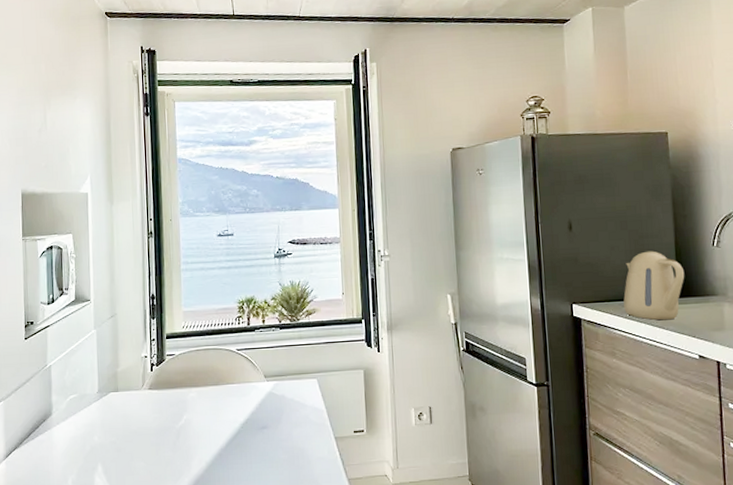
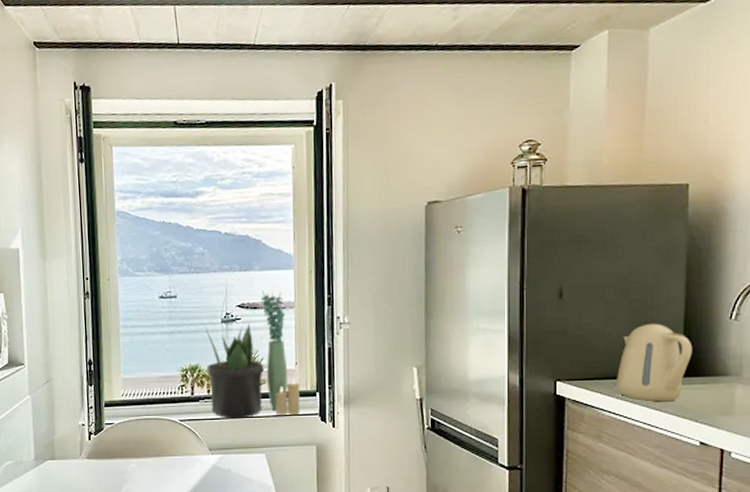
planter: none [259,257,314,346] -> present [205,323,264,418]
vase: none [309,228,336,338] -> present [260,291,288,411]
candle: none [324,308,348,342] -> present [275,379,300,415]

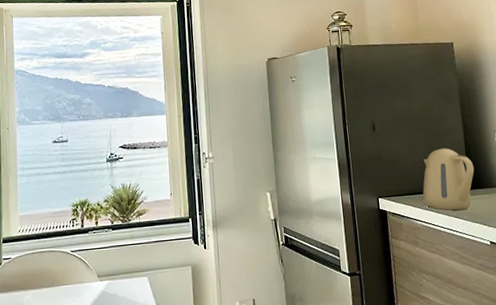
planter: present [205,323,264,418] -> none [92,161,145,246]
vase: present [260,291,288,411] -> none [139,134,165,237]
candle: present [275,379,300,415] -> none [154,208,176,241]

